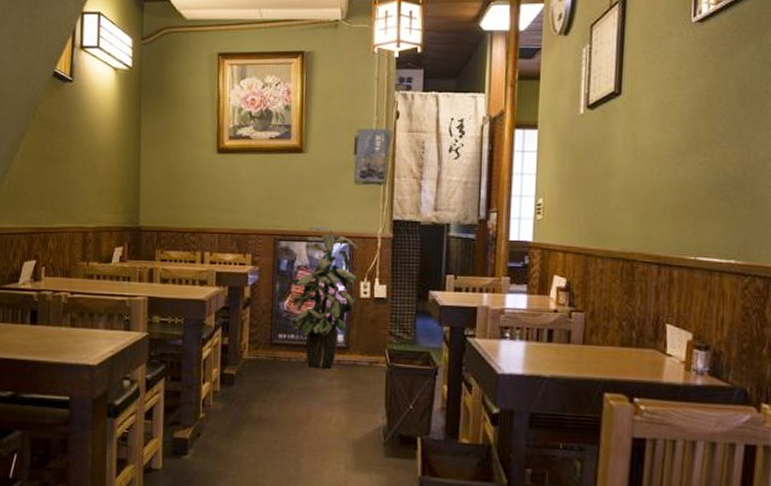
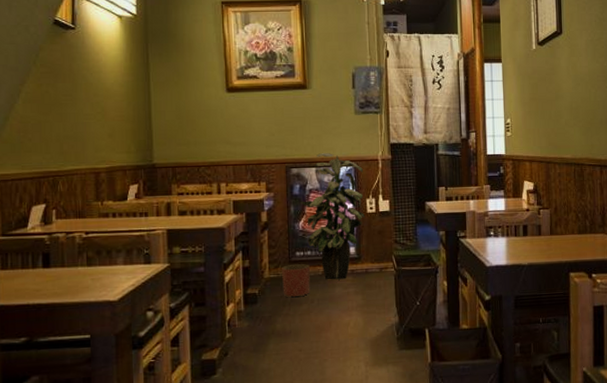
planter: none [261,347,292,384] -> present [282,264,310,297]

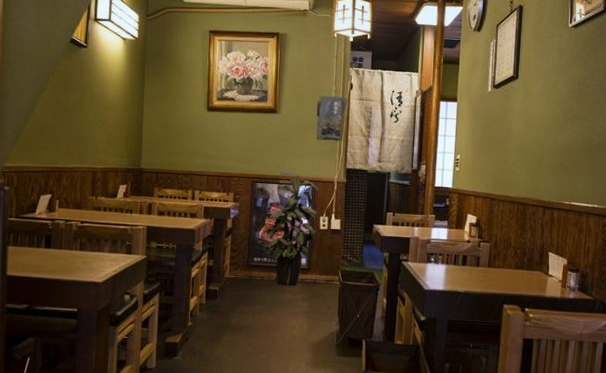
planter: present [282,264,310,297] -> none [239,268,265,298]

